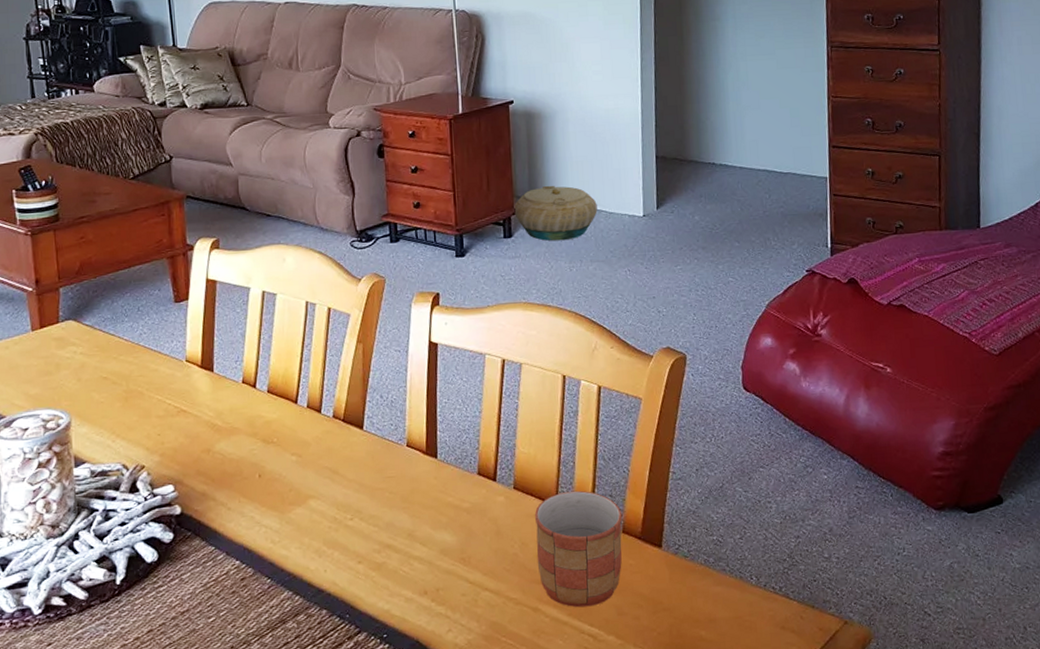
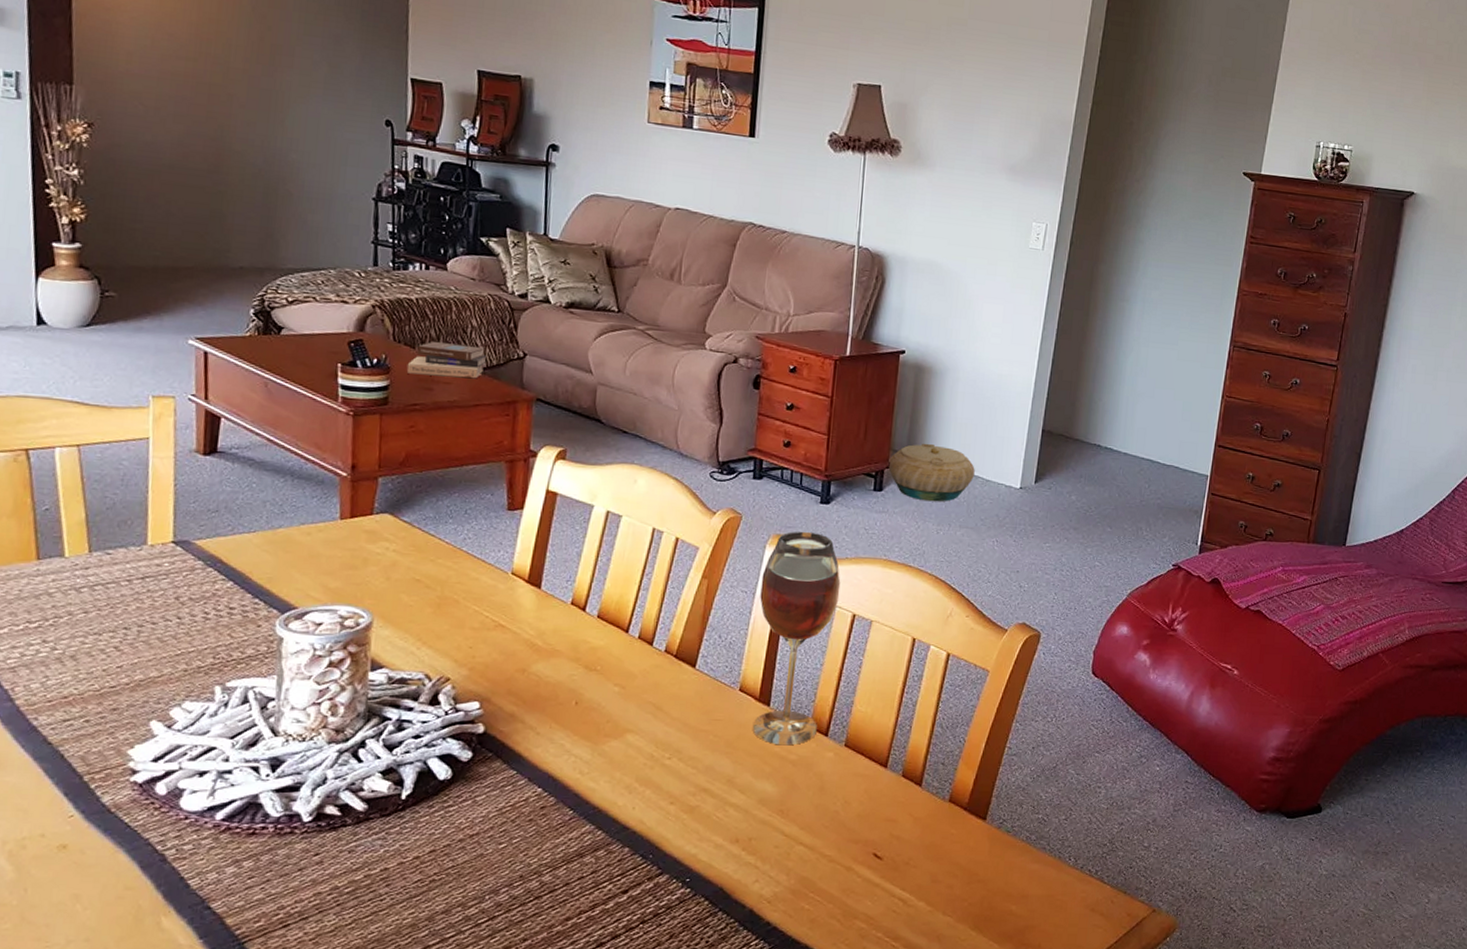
books: none [71,156,139,190] -> present [406,342,487,379]
wineglass: none [412,285,487,495] -> present [752,531,841,746]
mug: present [534,490,623,608] -> none [857,754,952,871]

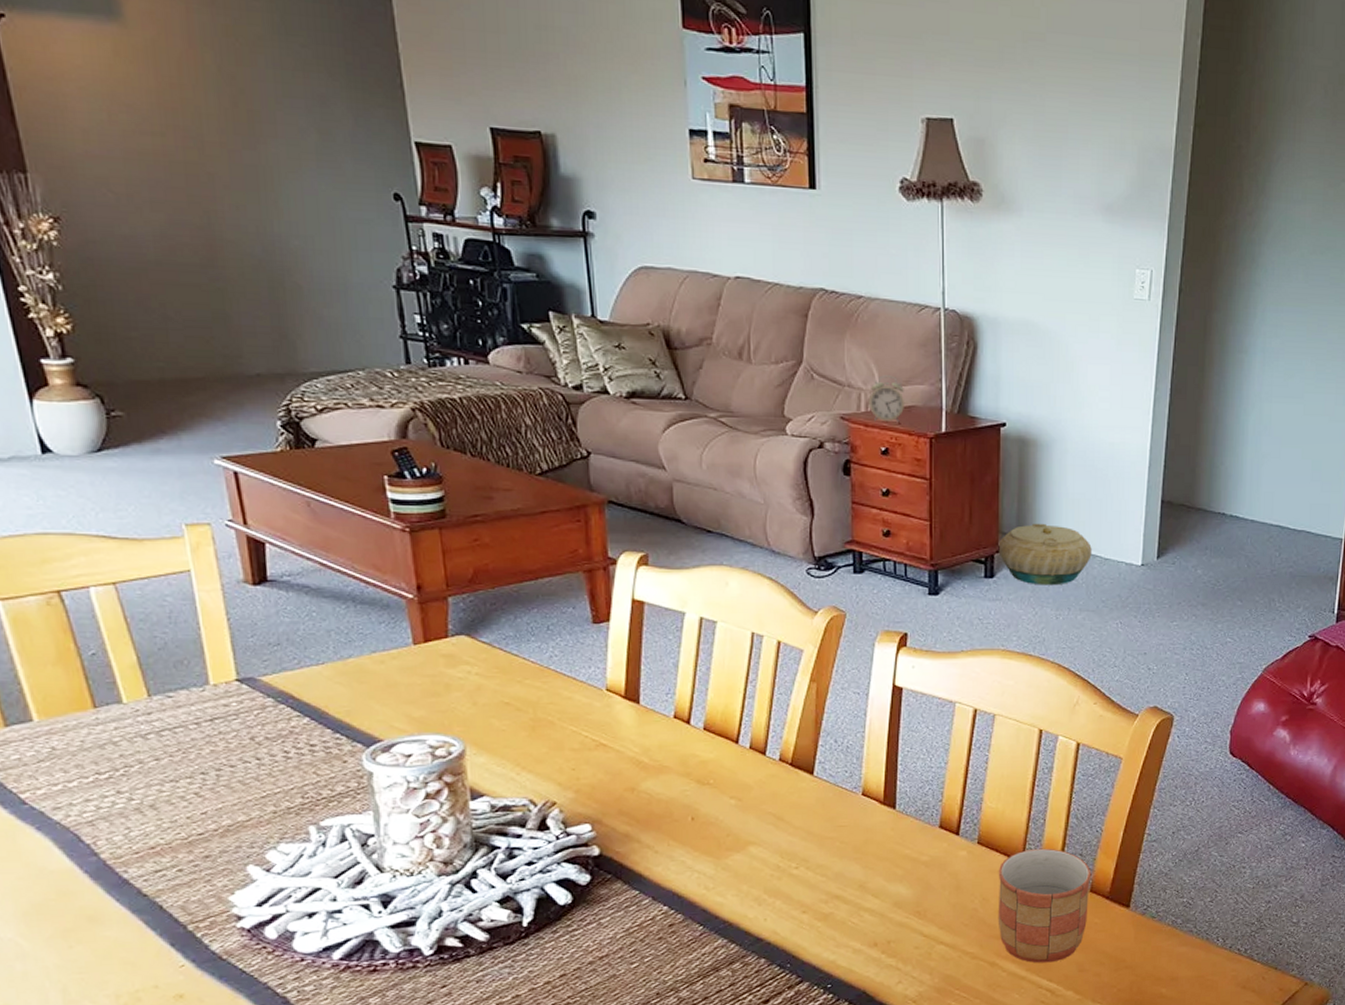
books: present [406,342,487,379] -> none [460,445,548,484]
wineglass: present [752,531,841,746] -> none [874,625,958,847]
alarm clock: none [782,301,816,345] -> present [868,375,904,423]
mug: none [857,754,952,871] -> present [998,848,1092,963]

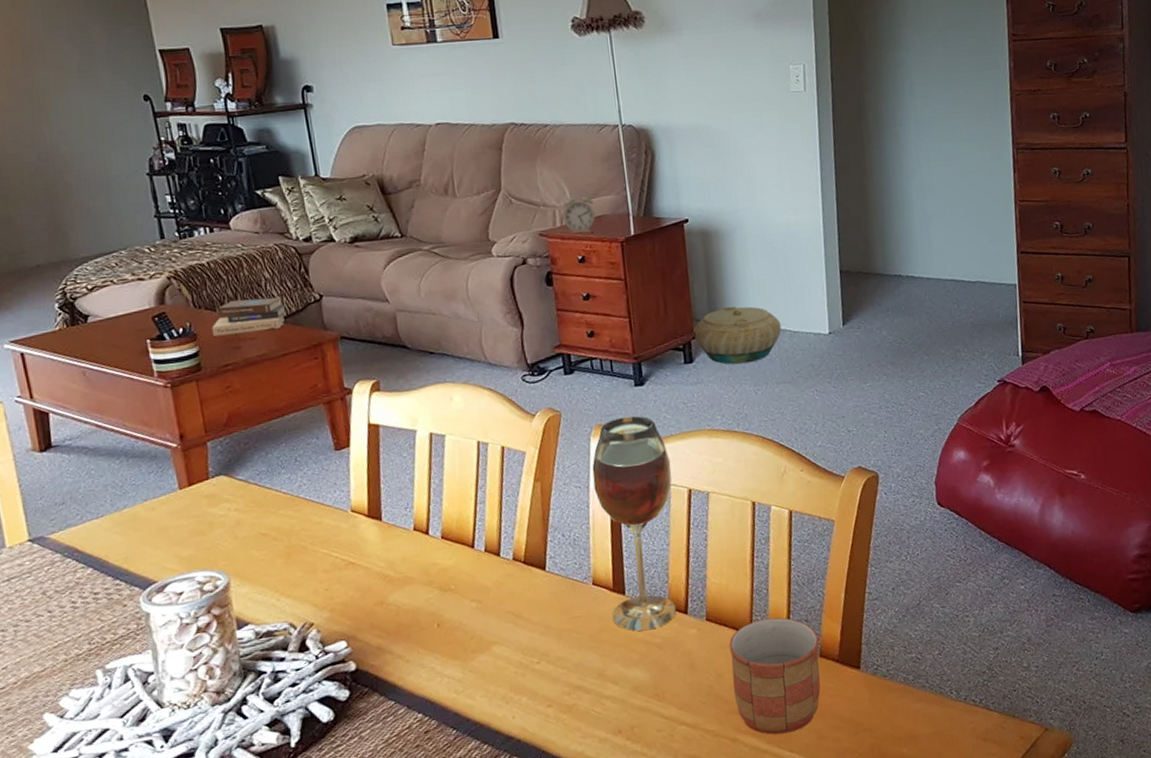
books: none [460,445,548,484] -> present [211,297,286,337]
wineglass: none [874,625,958,847] -> present [592,416,676,631]

